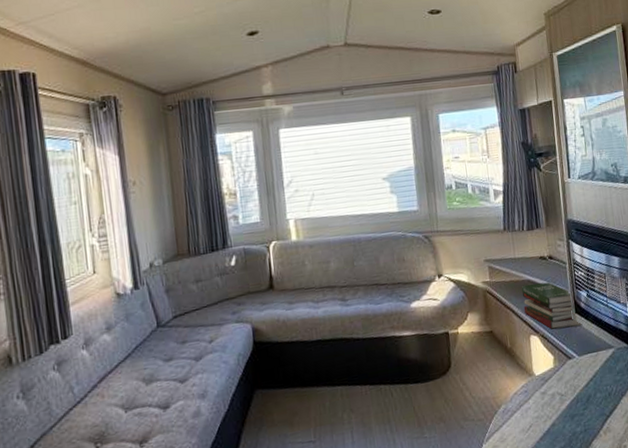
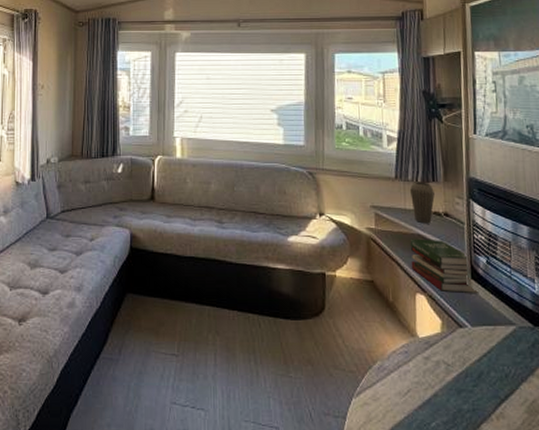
vase: none [517,229,540,270] -> present [409,182,435,224]

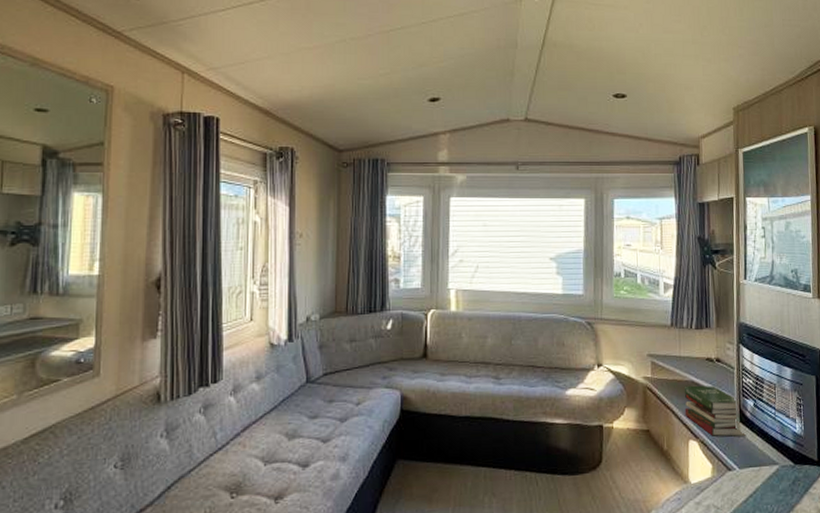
vase: present [409,182,435,224] -> none [684,328,708,371]

